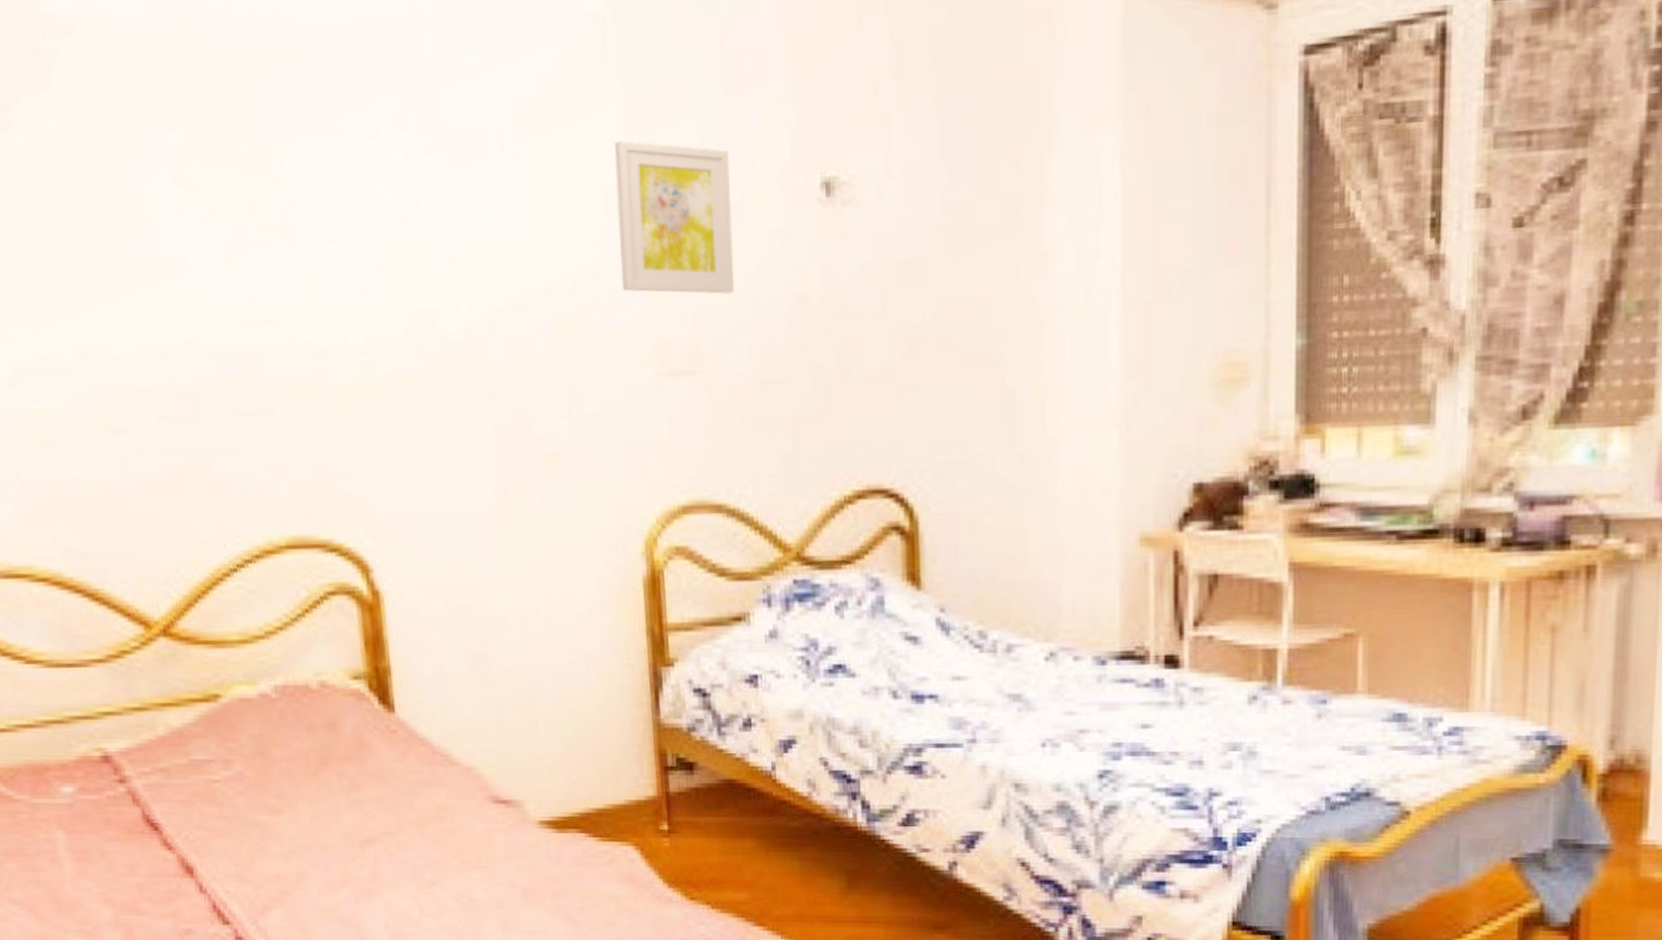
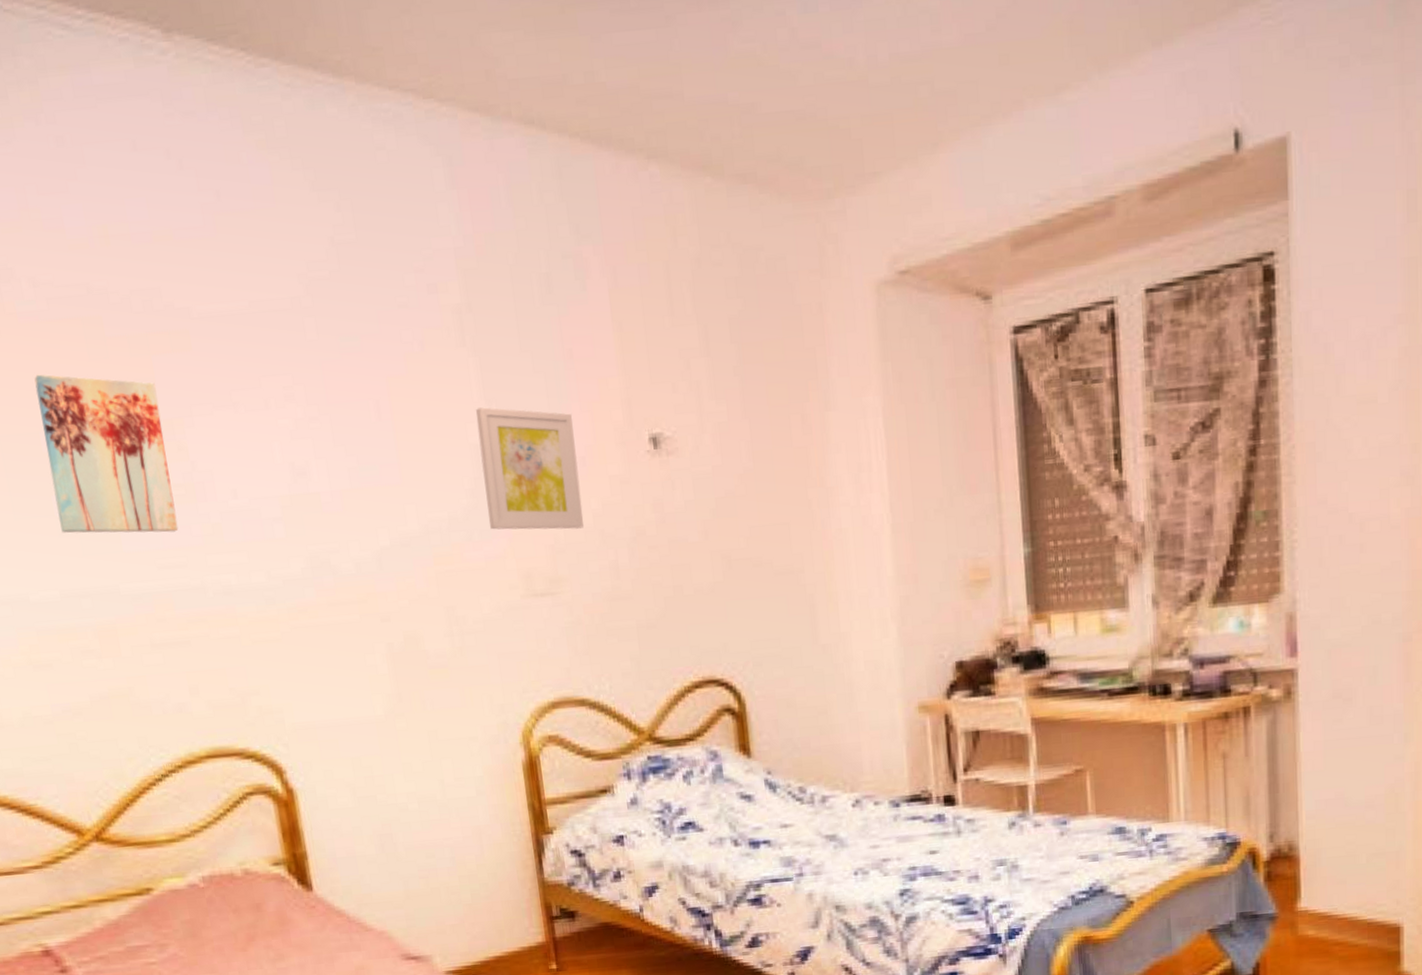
wall art: none [124,93,270,282] -> present [34,374,179,533]

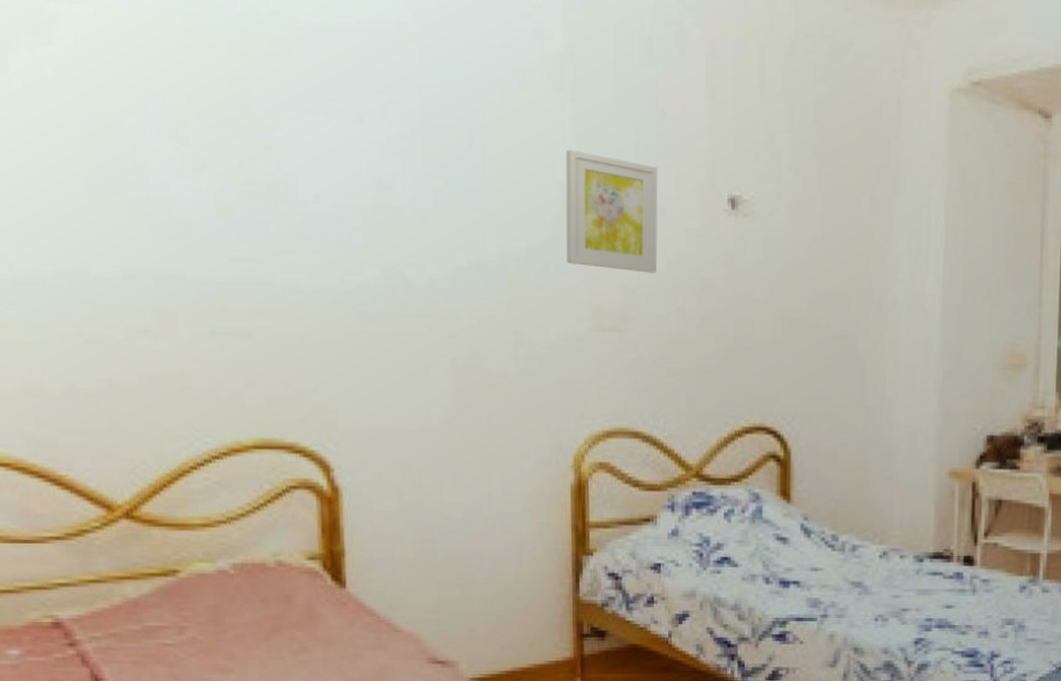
wall art: present [34,374,179,533] -> none [125,57,255,227]

